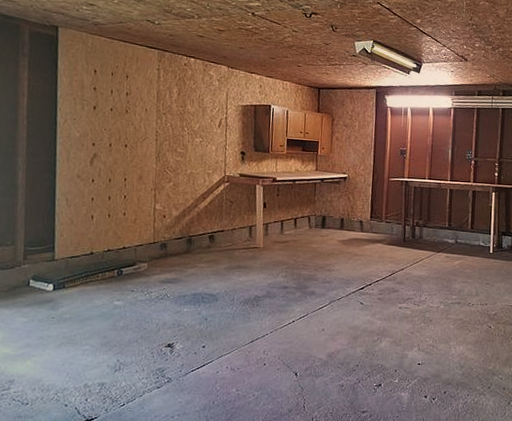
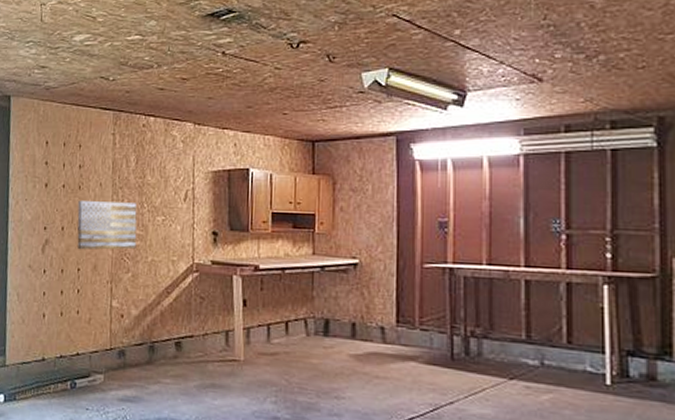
wall art: none [124,122,179,164] -> present [77,201,137,250]

